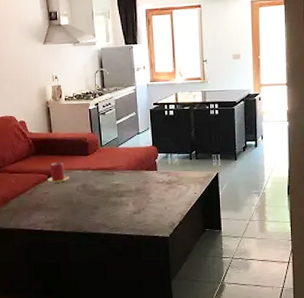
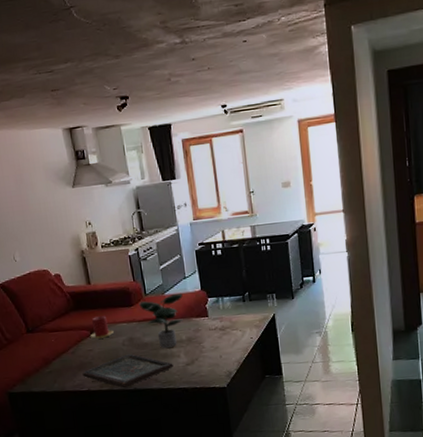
board game: none [37,199,122,230] -> present [82,354,174,388]
potted plant: none [94,146,135,196] -> present [138,292,183,348]

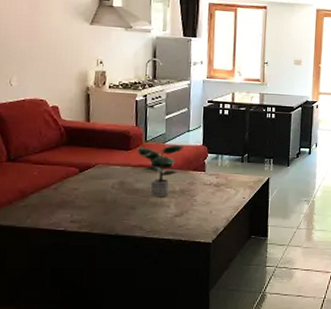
board game: present [82,354,174,388] -> none [61,198,161,232]
candle: present [90,316,114,339] -> none [79,155,105,178]

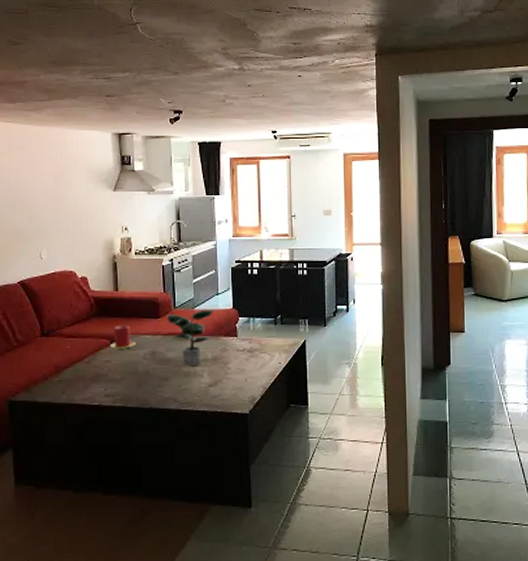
candle: none [79,155,105,178] -> present [110,325,136,349]

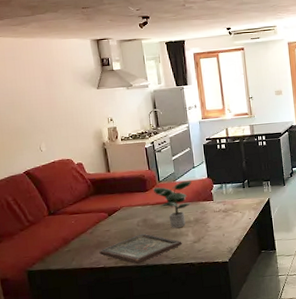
board game: none [95,369,195,405] -> present [99,233,182,264]
candle: present [110,325,136,349] -> none [108,200,129,220]

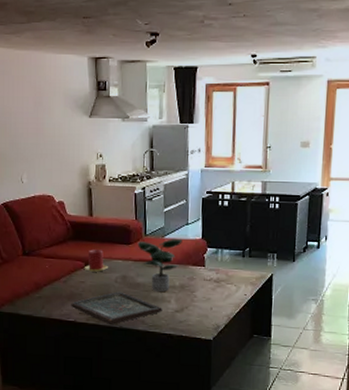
candle: none [108,200,129,220] -> present [85,249,108,272]

